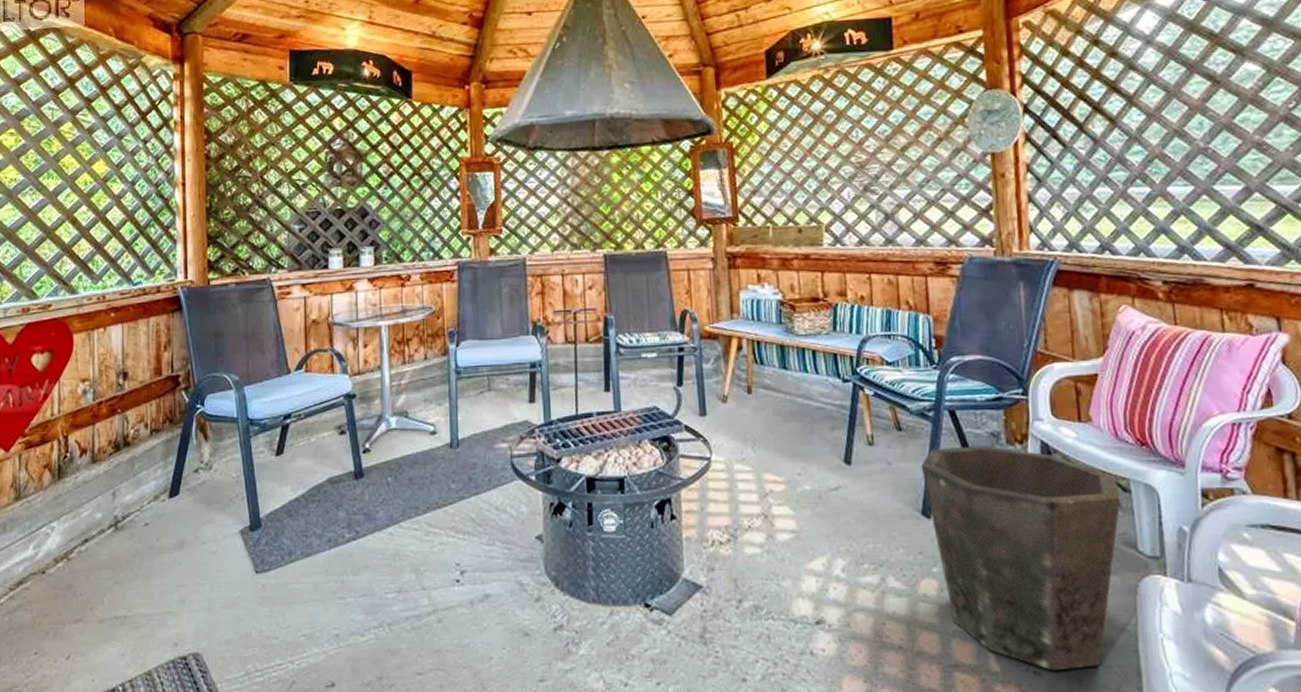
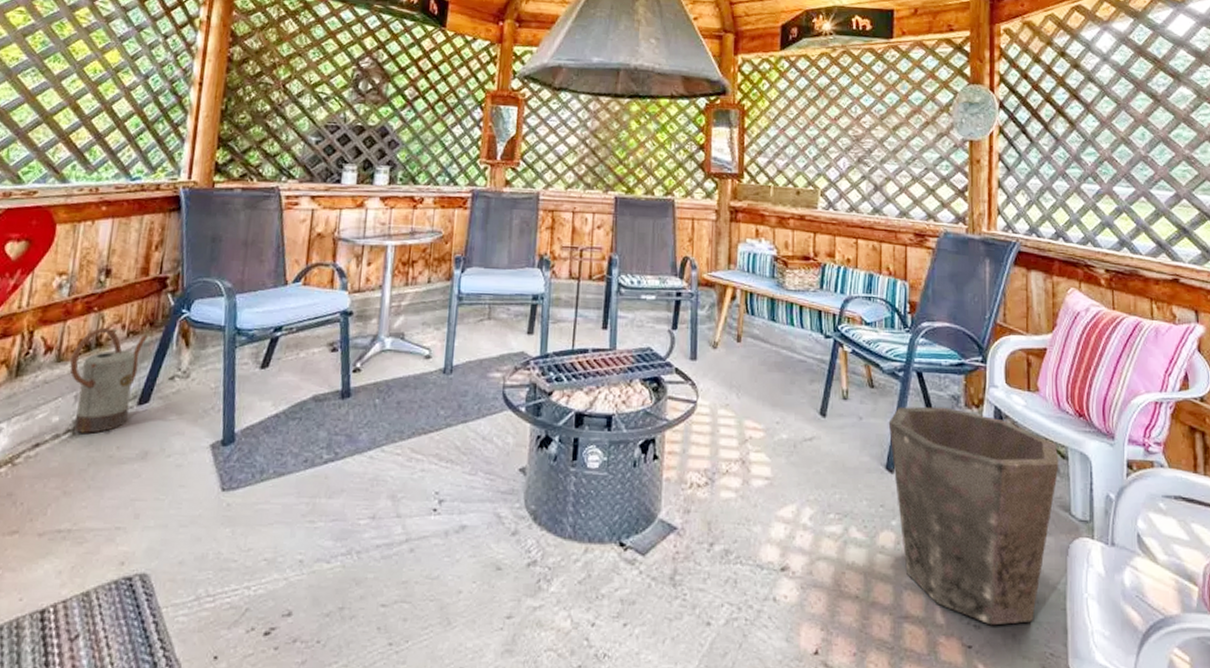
watering can: none [104,427,169,527] -> present [69,327,148,433]

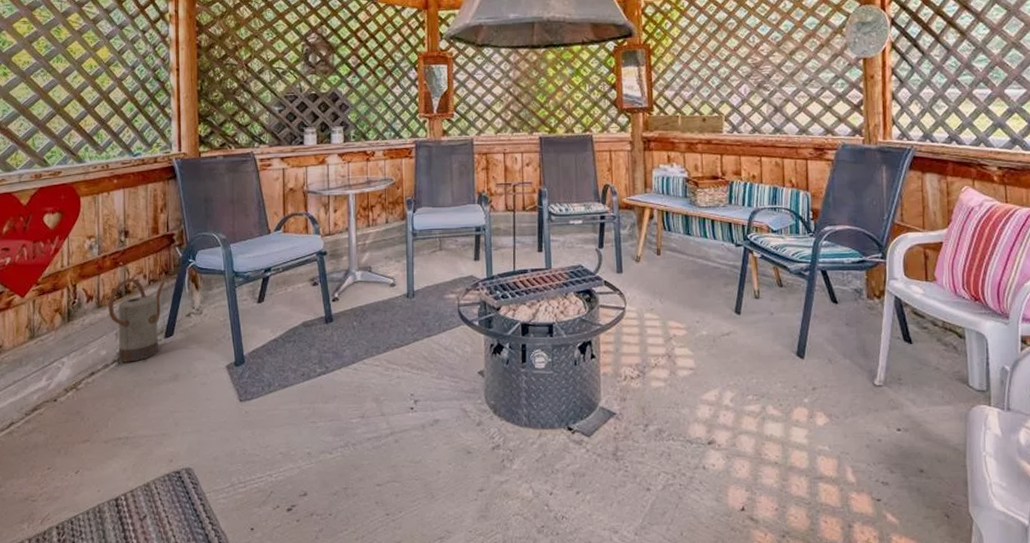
waste bin: present [888,406,1059,626] -> none [797,300,957,482]

